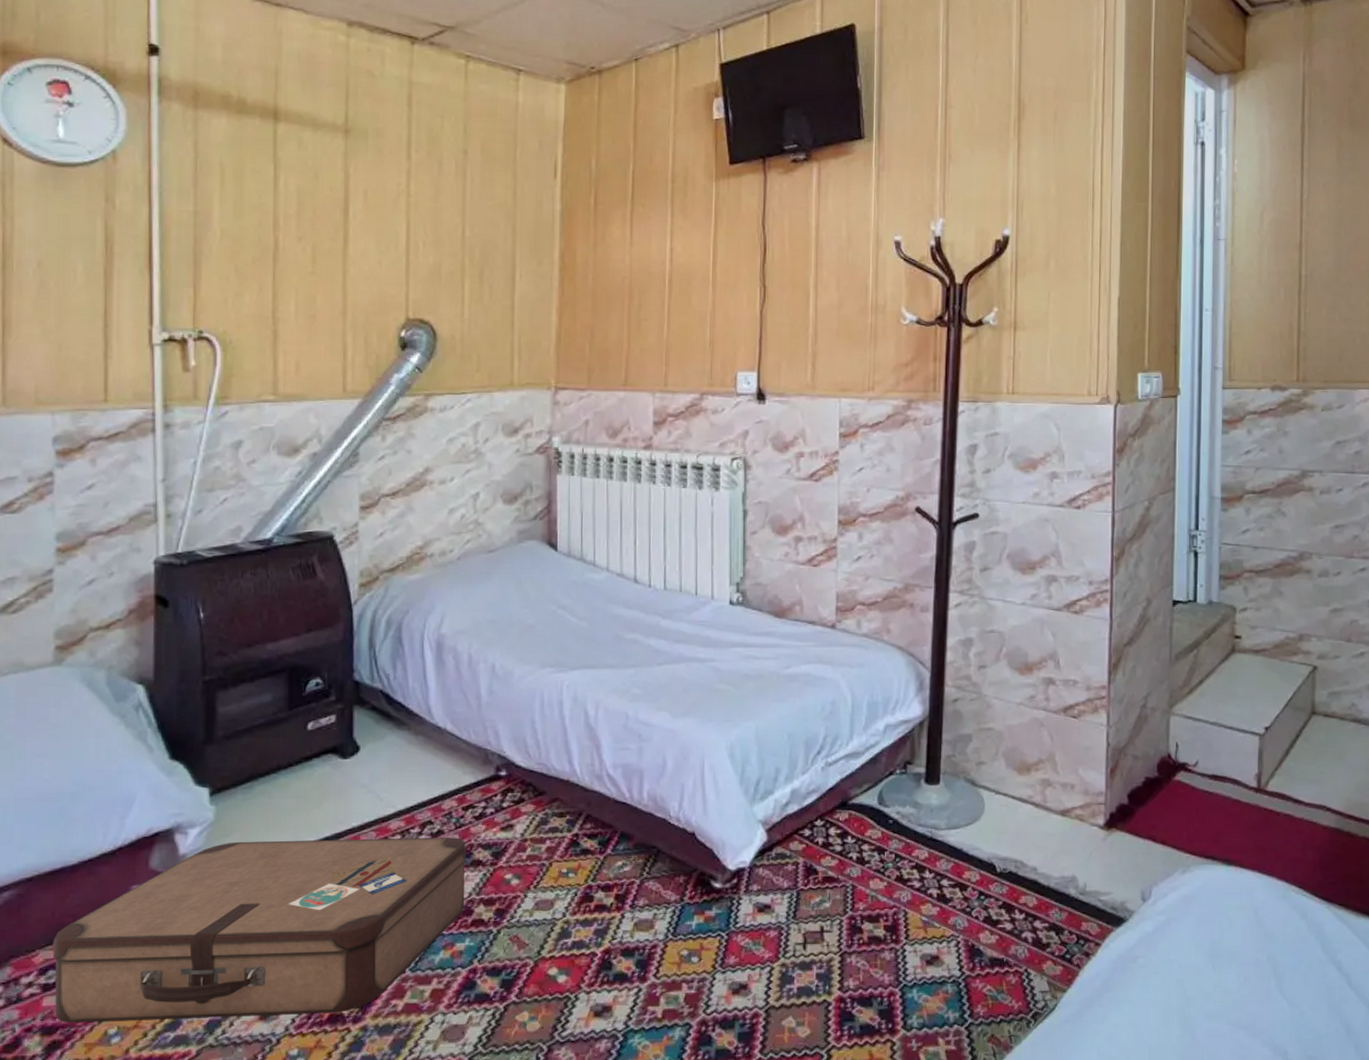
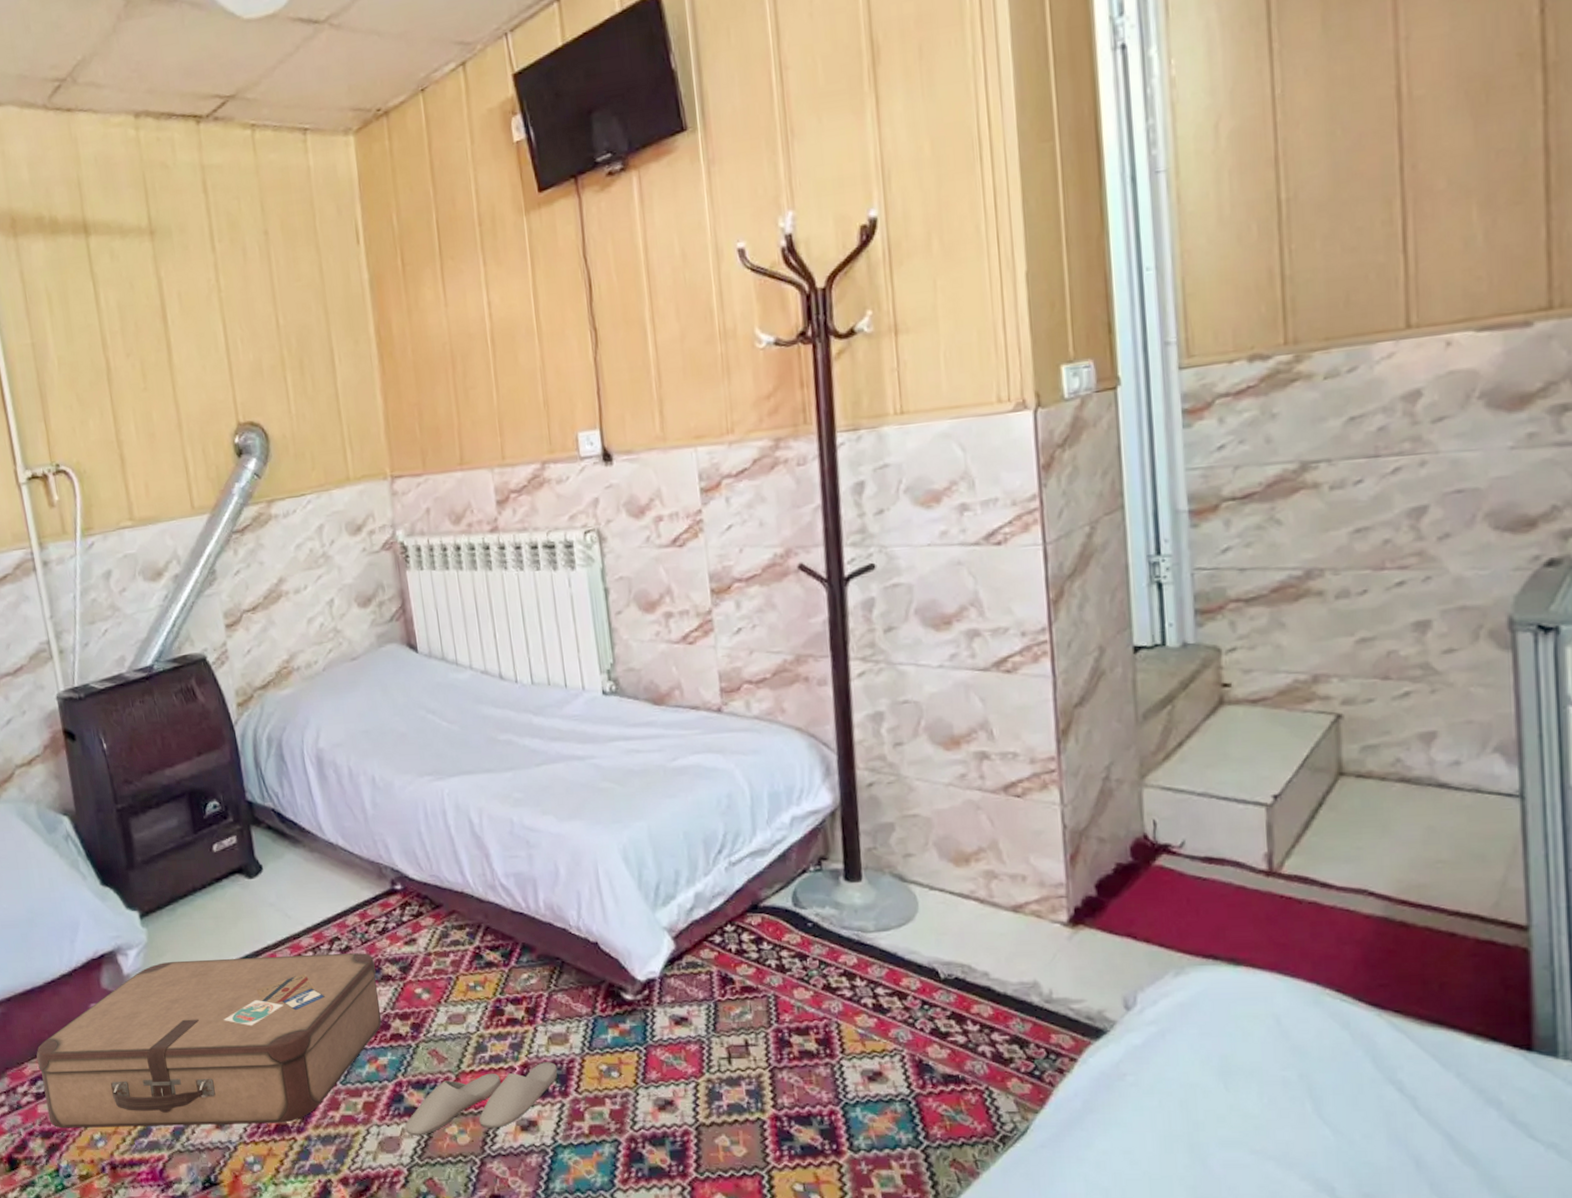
slippers: none [473,948,639,1024] -> present [404,1062,558,1136]

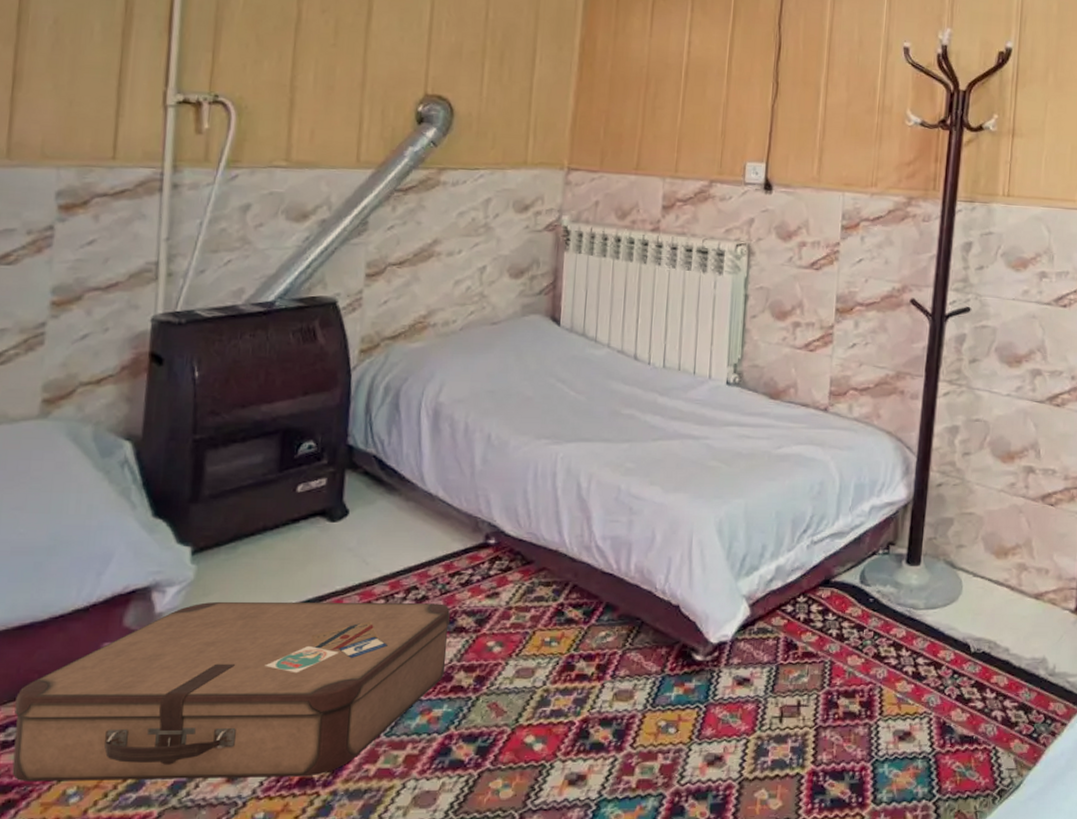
slippers: present [404,1062,558,1136] -> none [445,717,617,790]

